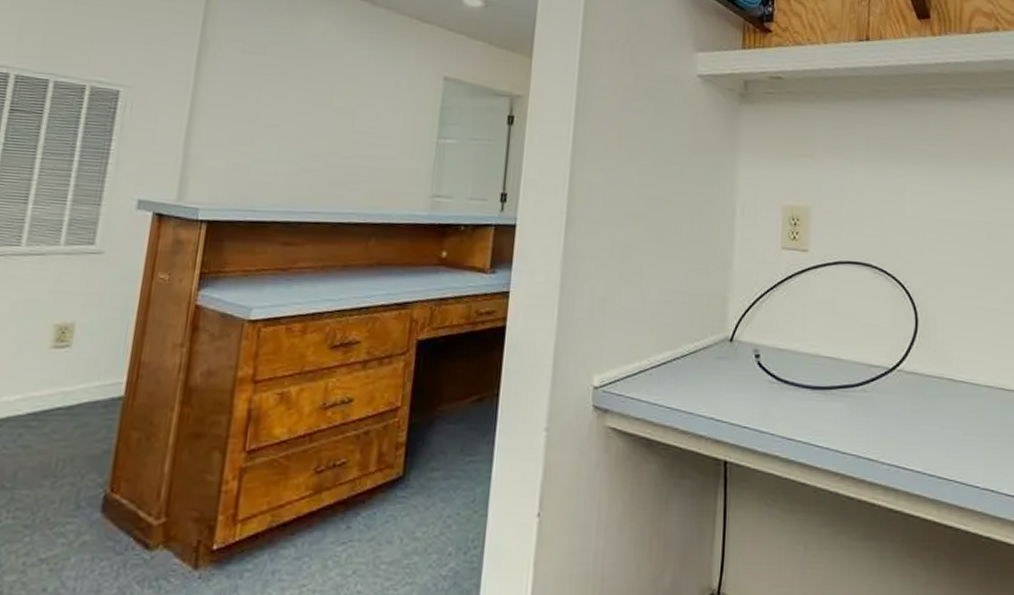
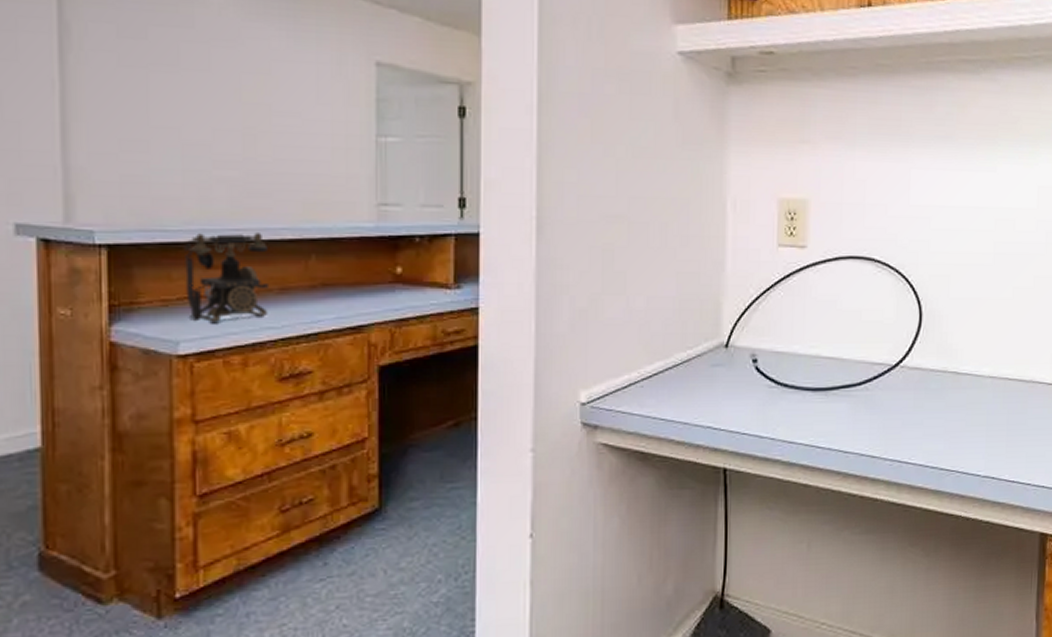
telephone: none [262,214,337,294] -> present [183,233,270,324]

